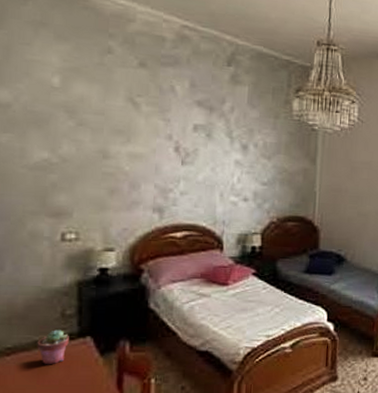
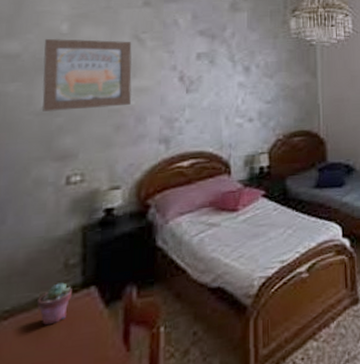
wall art: none [35,90,127,170] -> present [41,38,132,112]

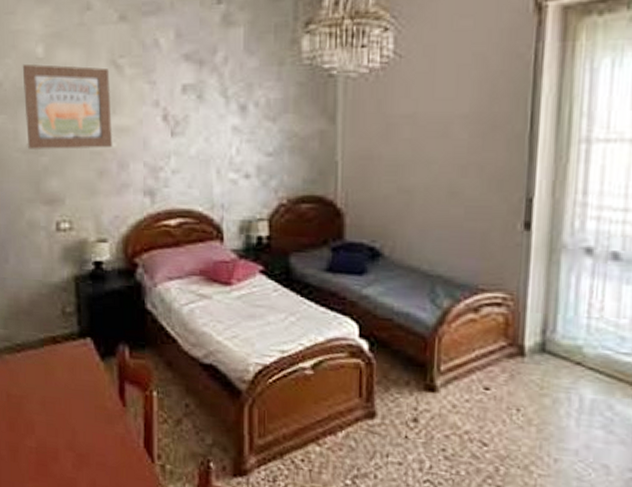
potted succulent: present [37,282,72,326] -> none [42,328,71,366]

